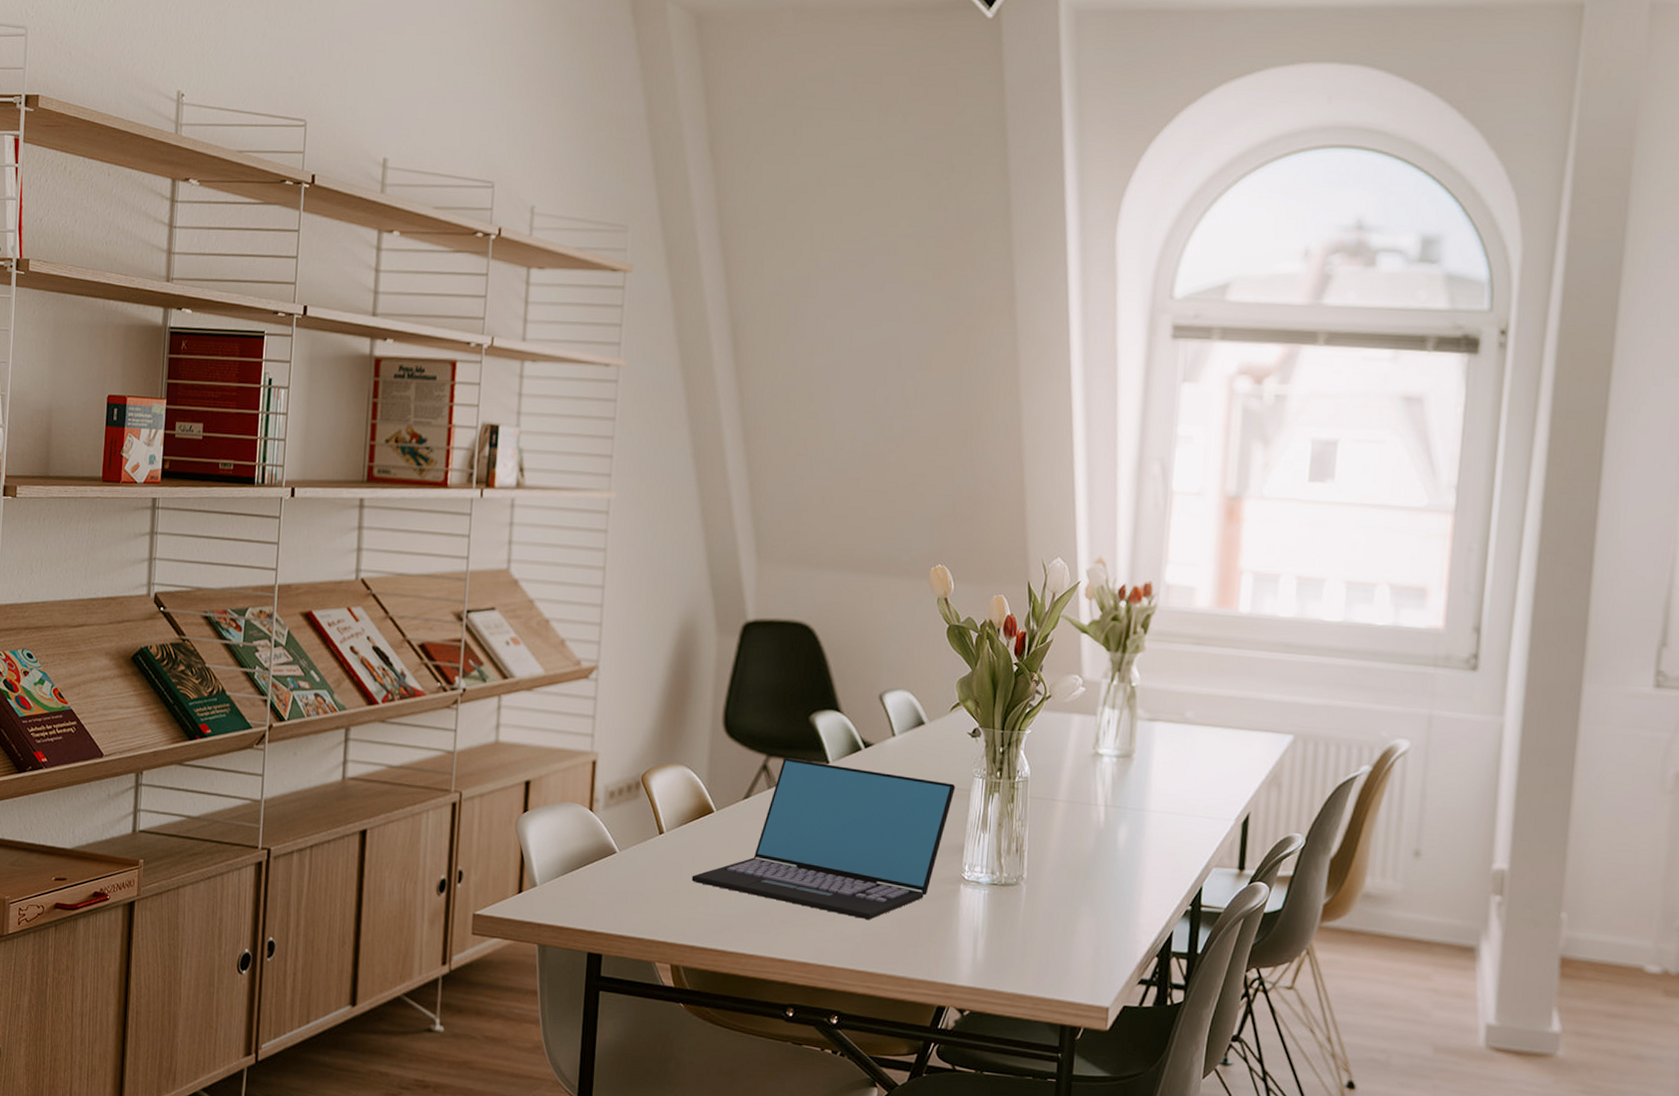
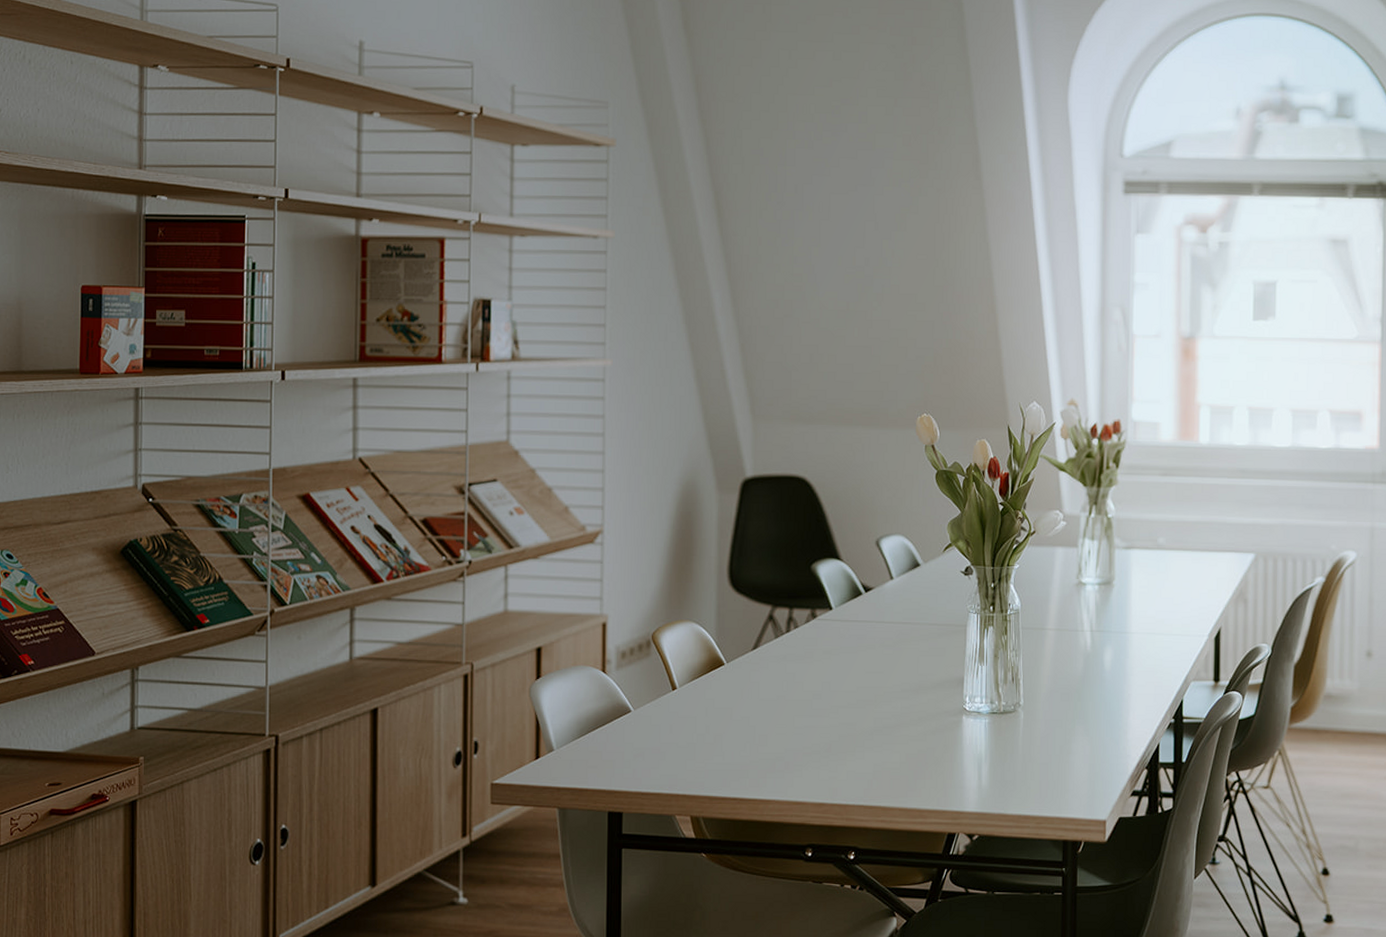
laptop: present [691,758,956,920] -> none [706,607,953,756]

